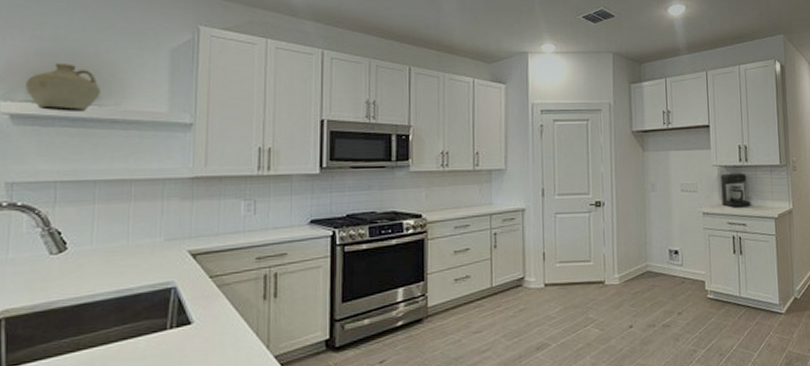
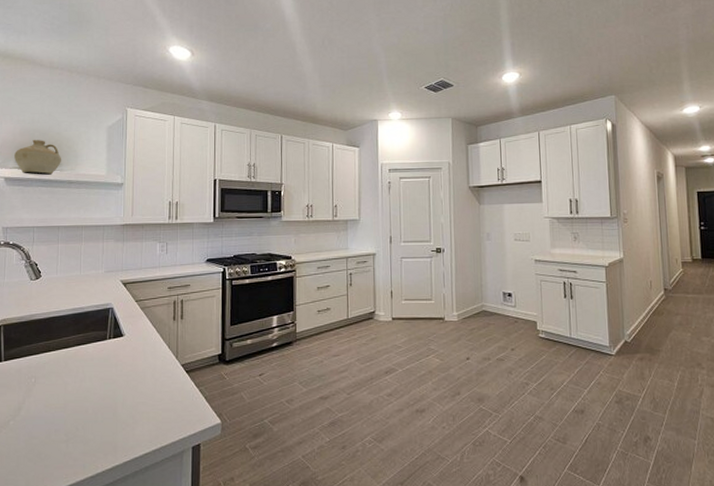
coffee maker: present [720,173,751,208] -> none [552,224,582,256]

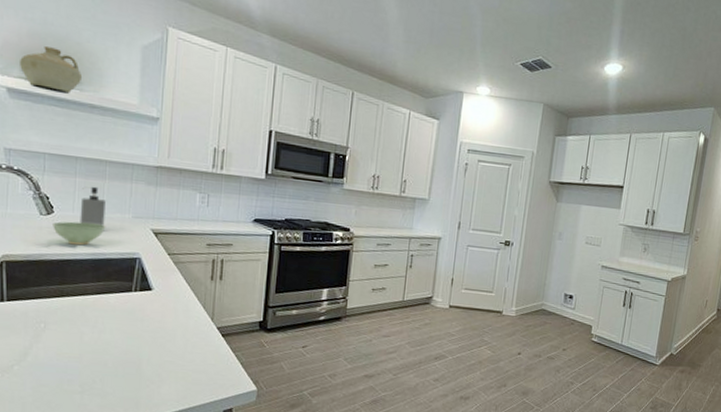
bowl: none [41,282,84,303] -> present [53,221,106,246]
soap dispenser: none [62,249,83,283] -> present [80,186,106,226]

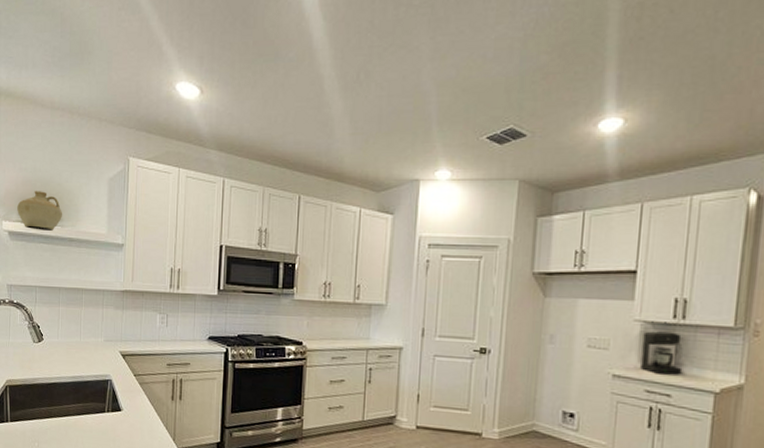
bowl: present [53,221,106,246] -> none [43,347,83,370]
soap dispenser: present [80,186,106,226] -> none [63,313,83,350]
coffee maker: none [621,233,649,267] -> present [640,331,683,375]

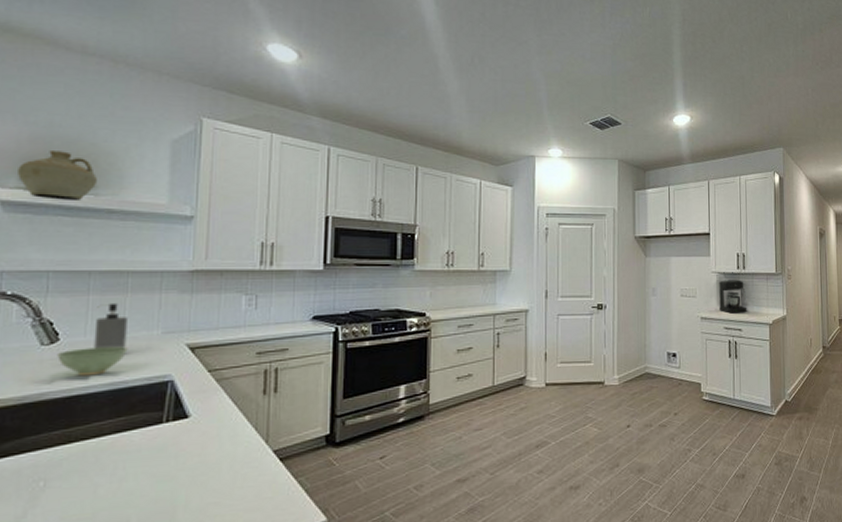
bowl: none [43,347,83,370] -> present [57,346,128,376]
soap dispenser: none [63,313,83,350] -> present [93,302,127,349]

